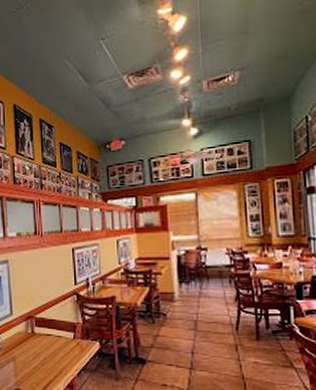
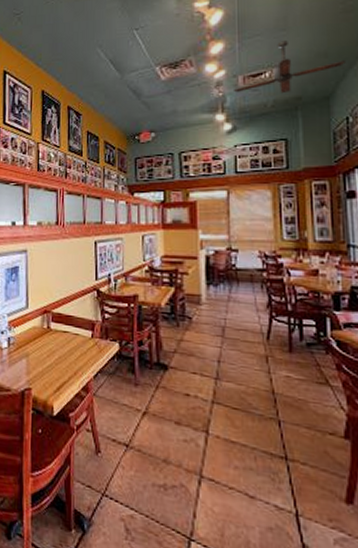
ceiling fan: none [199,44,304,97] -> present [234,41,346,94]

